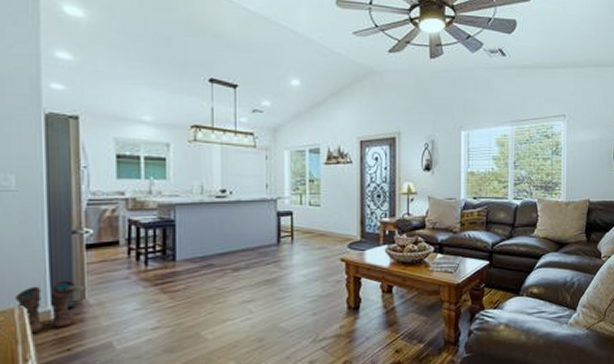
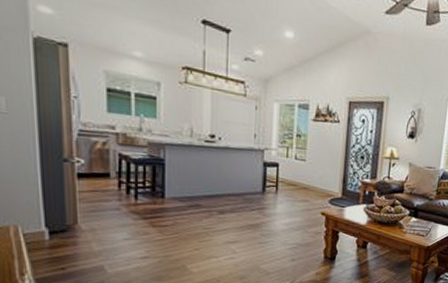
boots: present [16,280,87,336] -> none [10,205,79,252]

